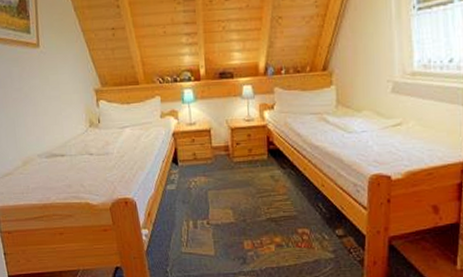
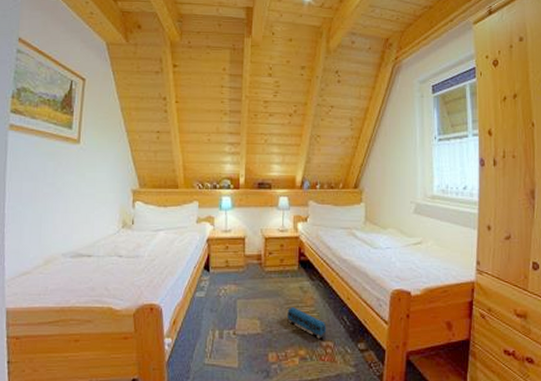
toy train: none [260,196,302,226] -> present [287,307,327,339]

